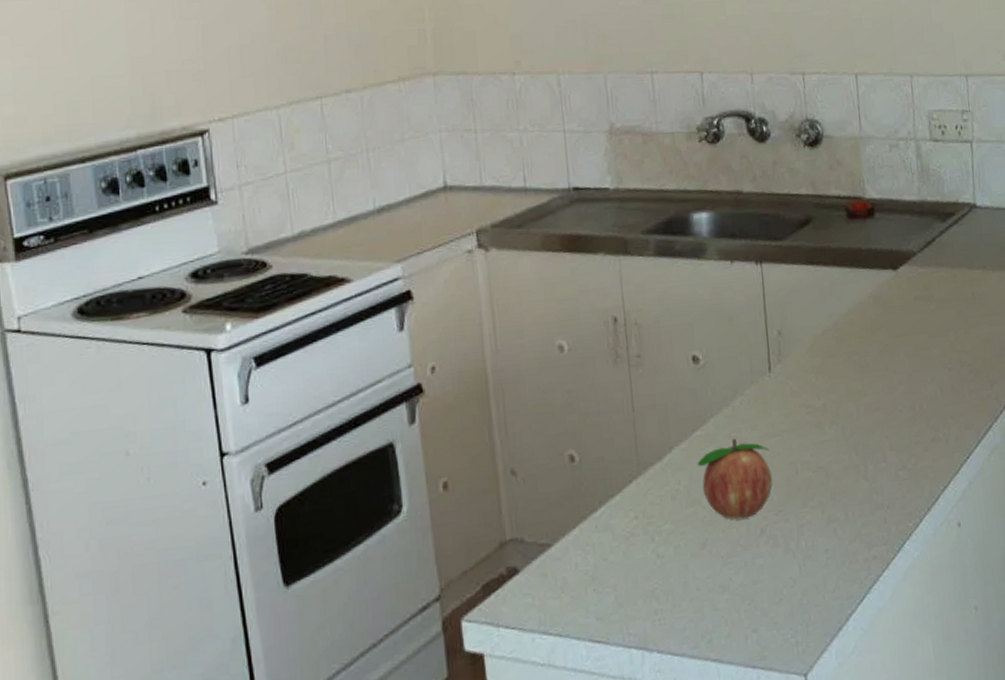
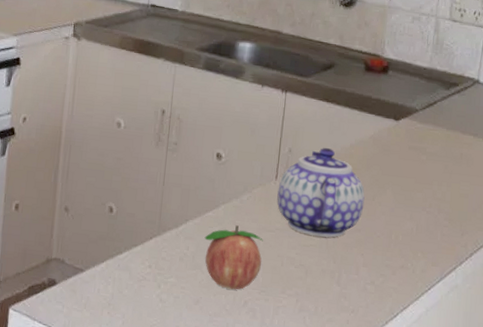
teapot: none [773,320,878,430] -> present [277,148,365,238]

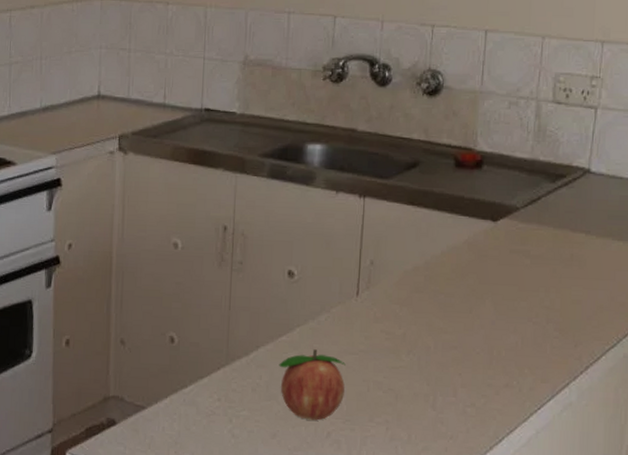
teapot: present [277,148,365,238] -> none [359,257,461,357]

